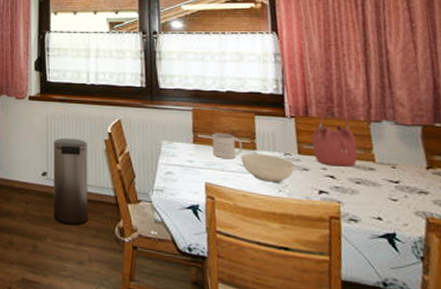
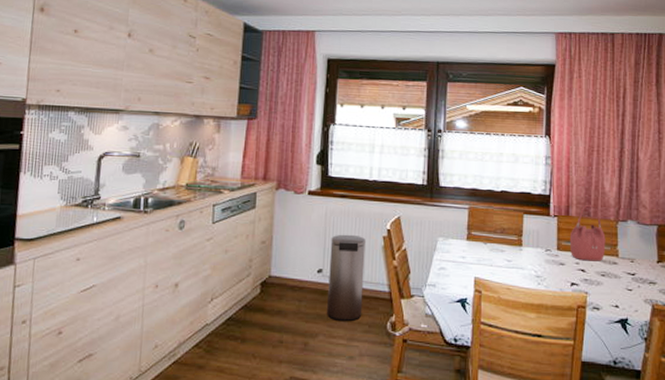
mug: present [212,133,243,159] -> none [484,230,510,255]
bowl: present [240,153,295,183] -> none [508,249,553,276]

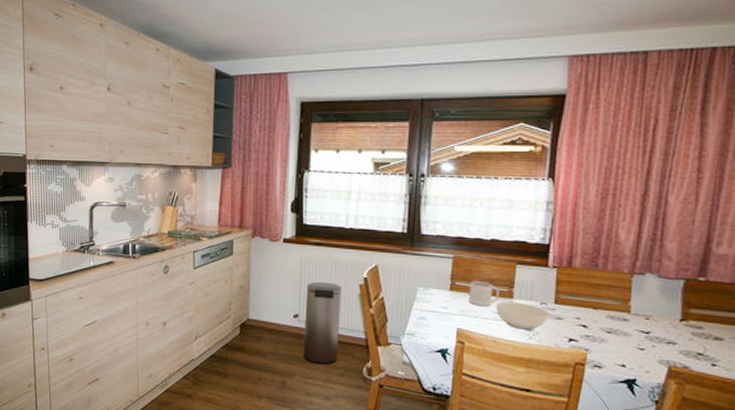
mug: none [484,230,510,255] -> present [469,281,500,307]
bowl: none [508,249,553,276] -> present [495,301,549,330]
handbag: present [569,204,606,261] -> none [570,254,616,317]

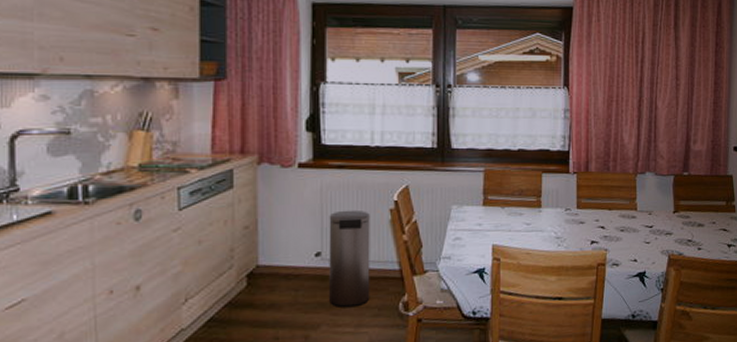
mug: present [469,281,500,307] -> none [502,193,529,219]
bowl: present [495,301,549,330] -> none [526,211,573,238]

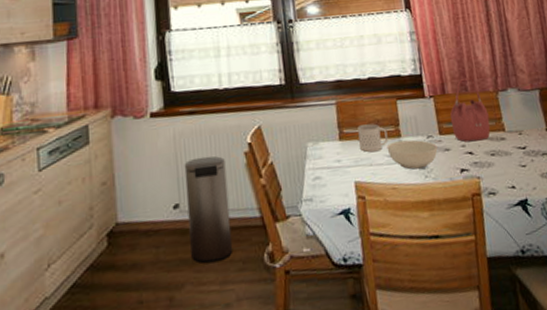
mug: none [502,193,529,219] -> present [357,123,388,153]
bowl: none [526,211,573,238] -> present [386,139,438,170]
handbag: none [589,158,625,217] -> present [450,77,491,142]

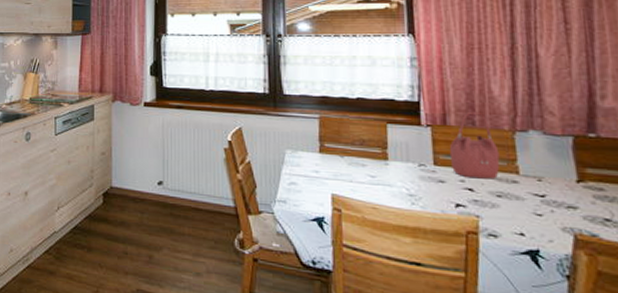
pedal bin: present [184,156,233,264] -> none [169,146,207,237]
mug: present [357,123,388,153] -> none [340,142,373,170]
bowl: present [386,139,438,170] -> none [370,164,430,195]

